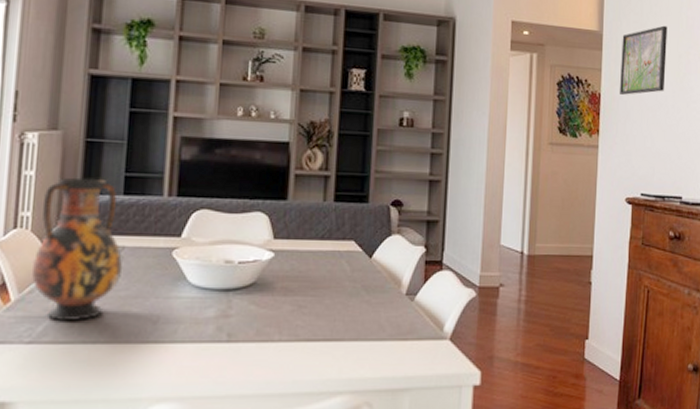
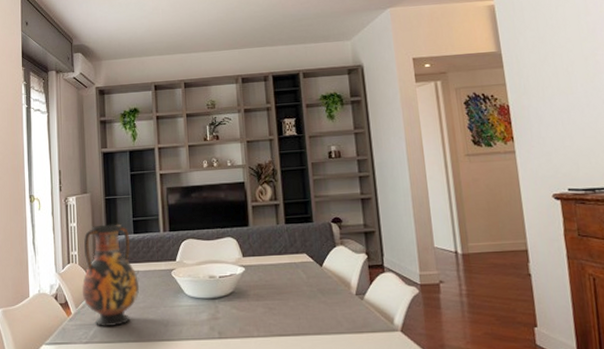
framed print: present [620,25,668,95] -> none [521,34,575,103]

